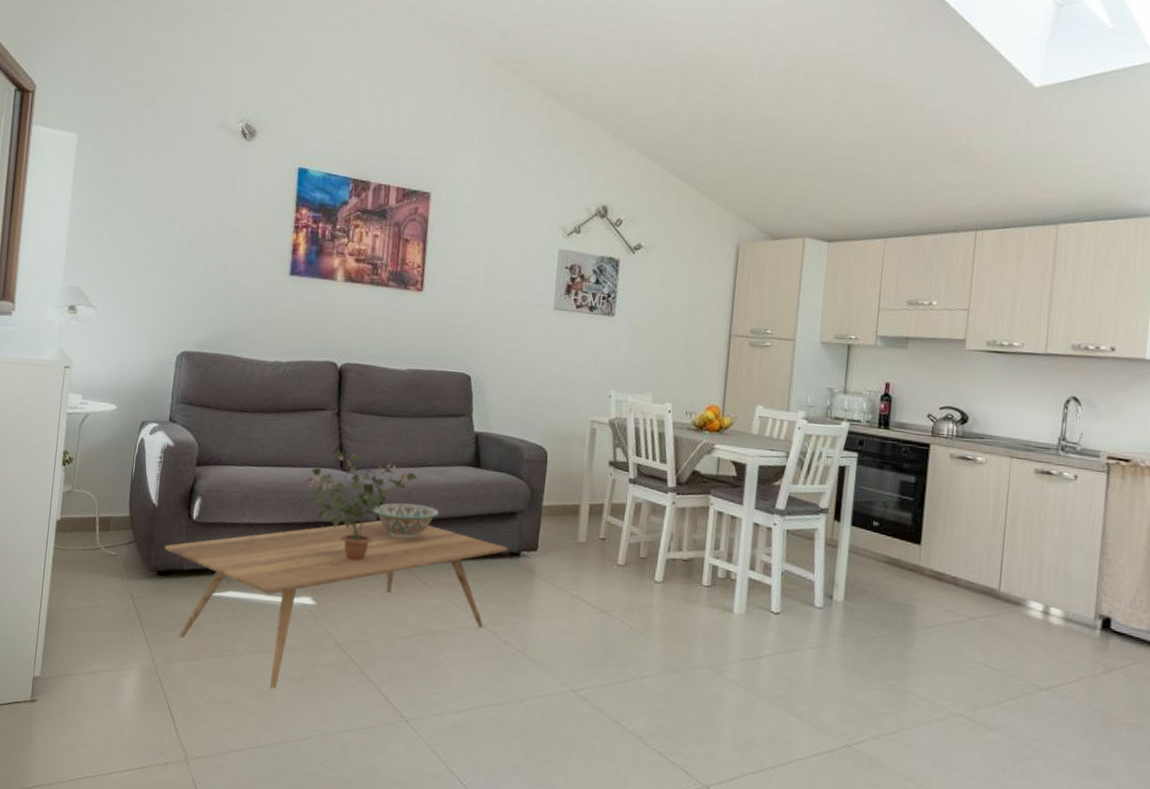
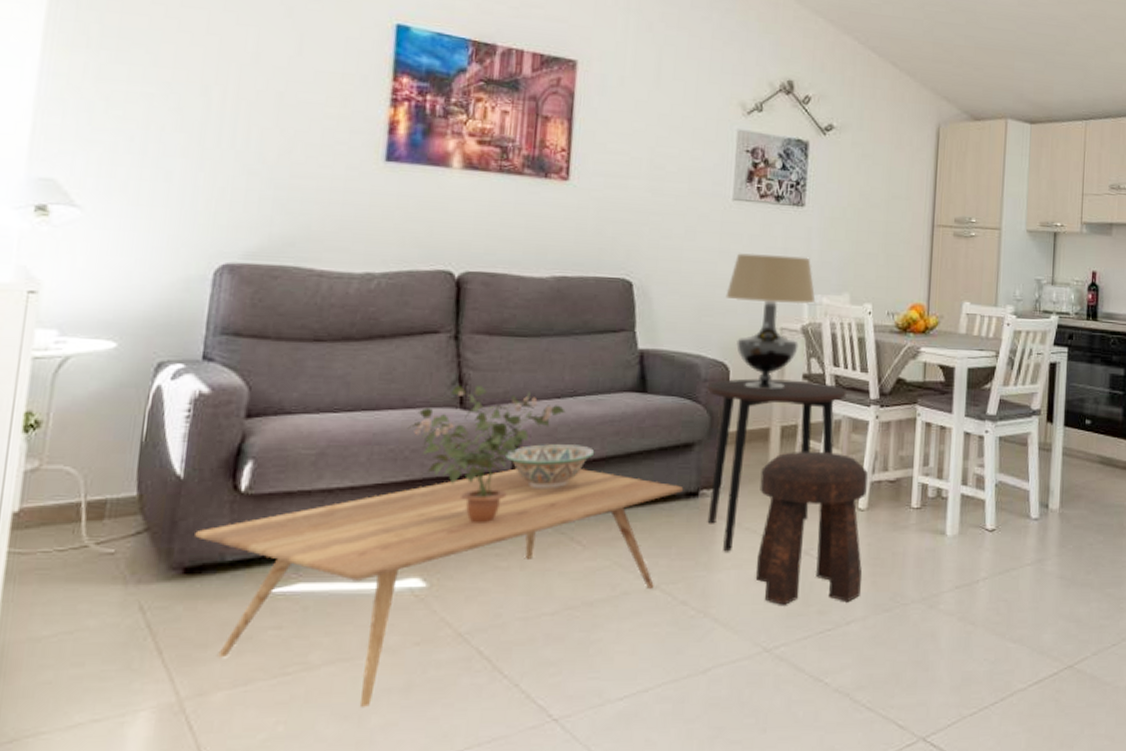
side table: none [526,461,647,605] -> present [707,378,846,552]
table lamp: none [545,355,622,473] -> present [725,252,816,389]
stool: none [565,526,664,660] -> present [755,452,868,605]

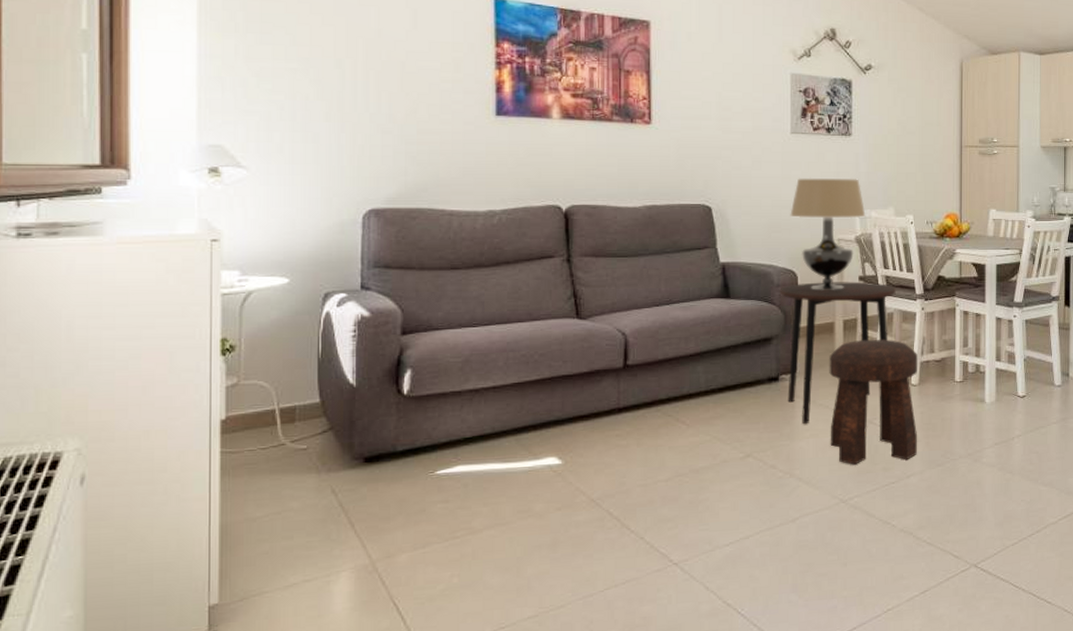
coffee table: present [195,468,684,708] -> none [370,363,767,562]
potted plant: present [407,384,566,523] -> none [535,298,664,411]
decorative bowl: present [505,444,595,488] -> none [617,343,691,381]

